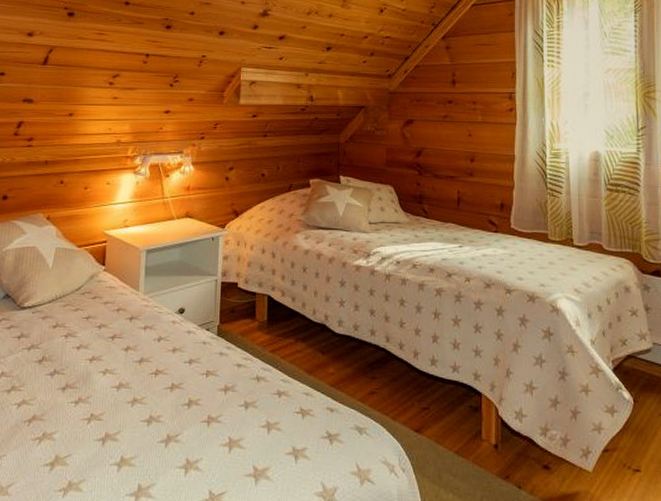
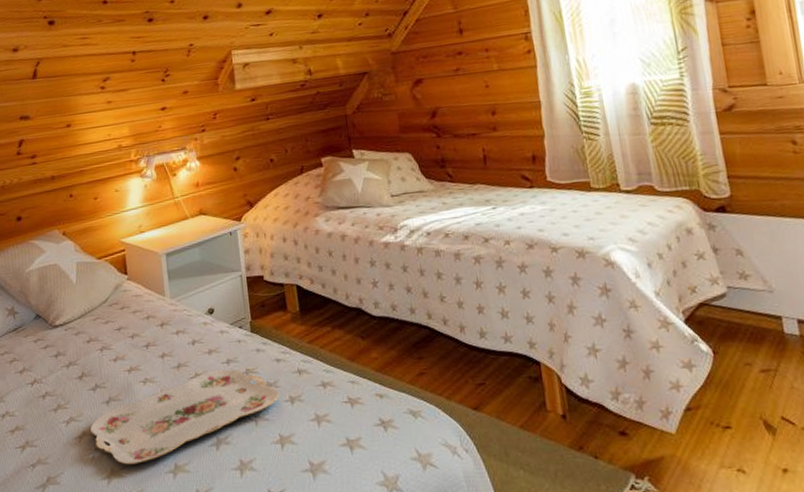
serving tray: none [41,368,235,454] -> present [90,369,279,465]

